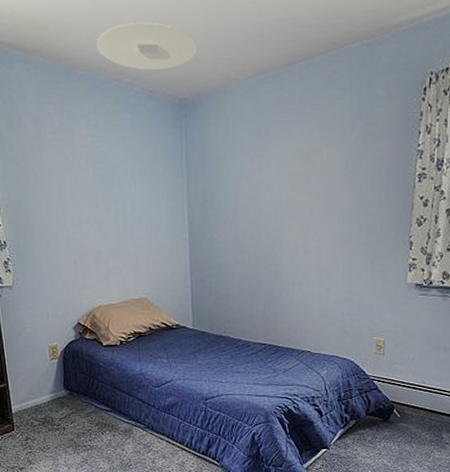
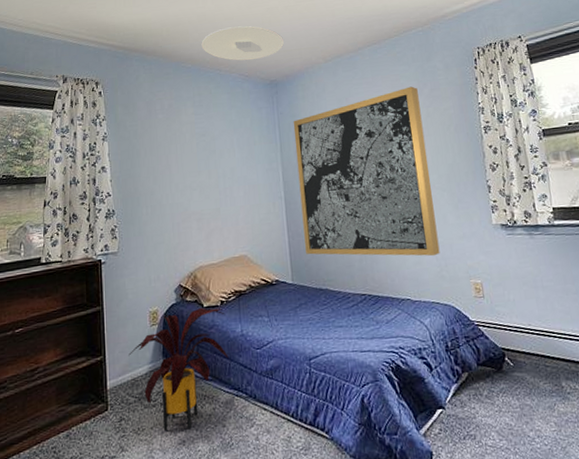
house plant: none [30,345,128,451] -> present [128,307,229,432]
wall art: none [202,118,350,312] -> present [293,86,440,257]

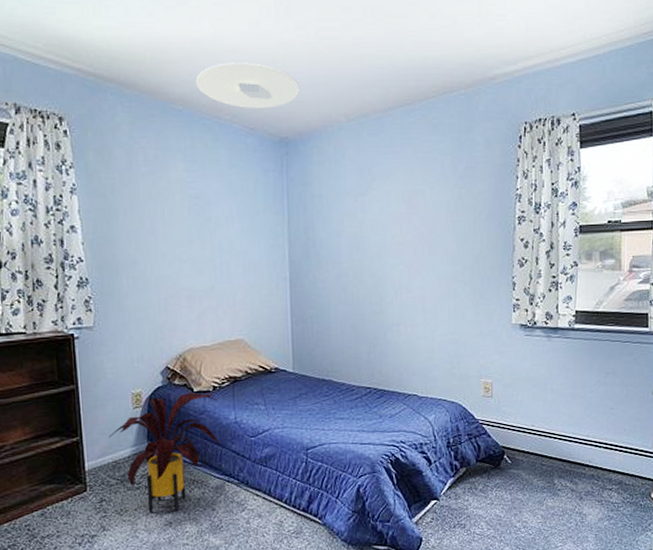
wall art: present [293,86,440,257] -> none [304,161,454,353]

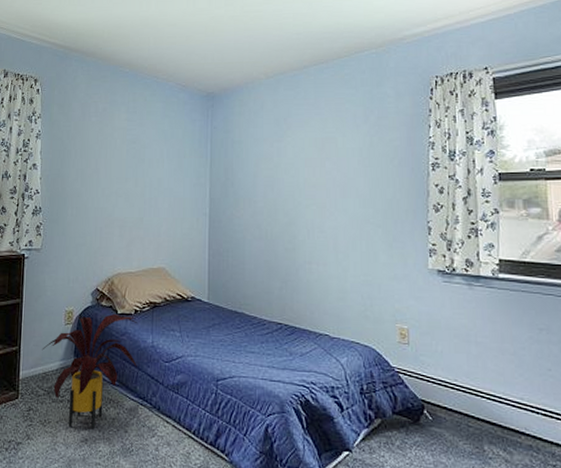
ceiling light: present [195,62,300,109] -> none [141,33,226,70]

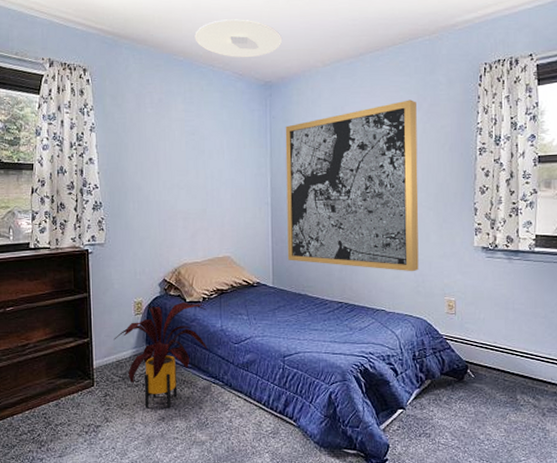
ceiling light: none [141,33,226,70] -> present [195,19,283,58]
wall art: none [225,112,367,294] -> present [285,99,419,272]

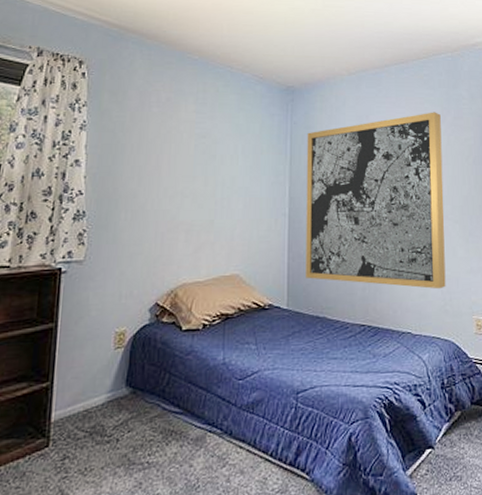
house plant: present [114,302,208,409] -> none [83,330,207,473]
ceiling light: present [195,19,283,58] -> none [213,22,307,62]

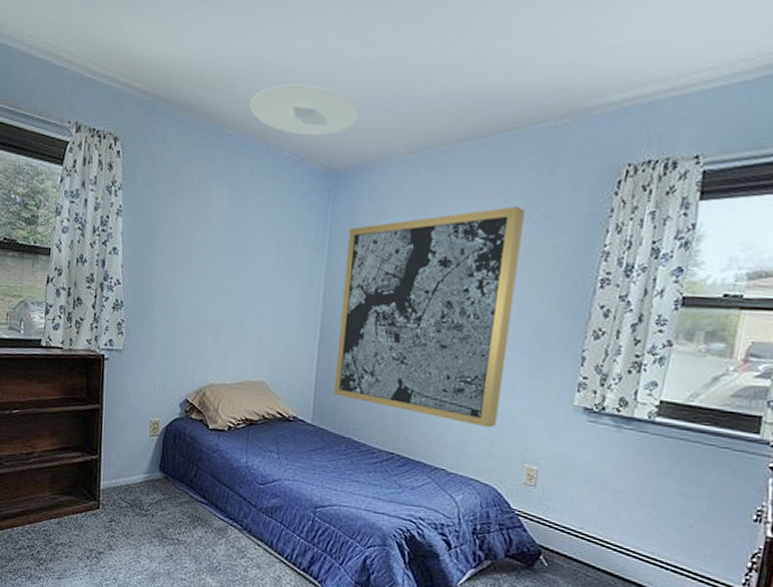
ceiling light: none [213,22,307,62] -> present [249,84,359,136]

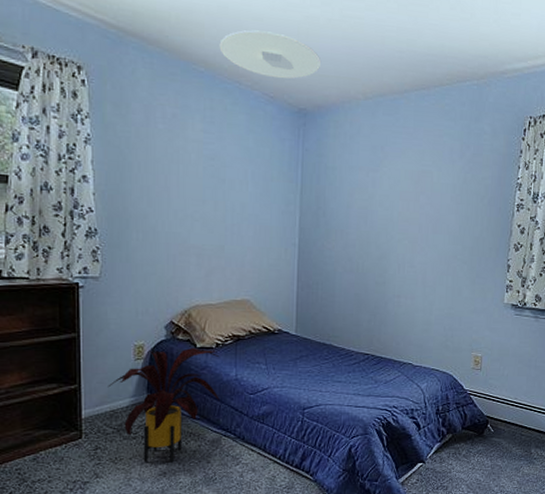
house plant: none [124,428,232,545] -> present [108,347,220,463]
wall art: present [334,206,525,428] -> none [314,146,459,326]

